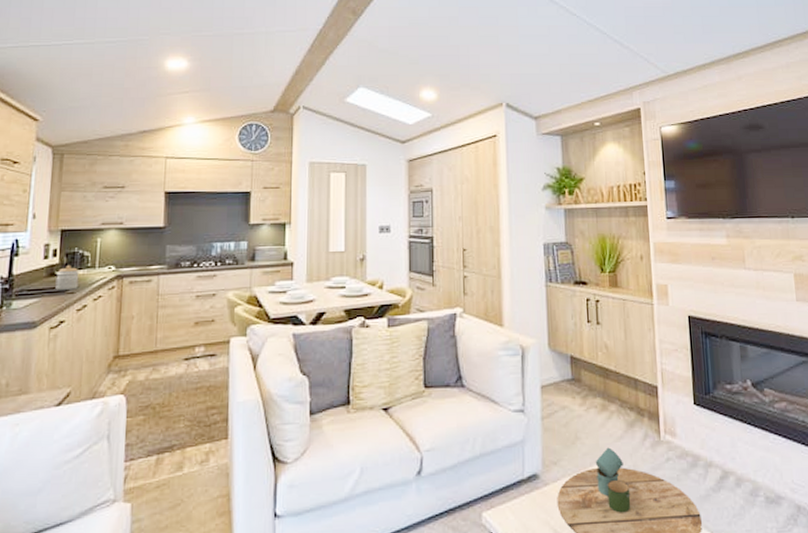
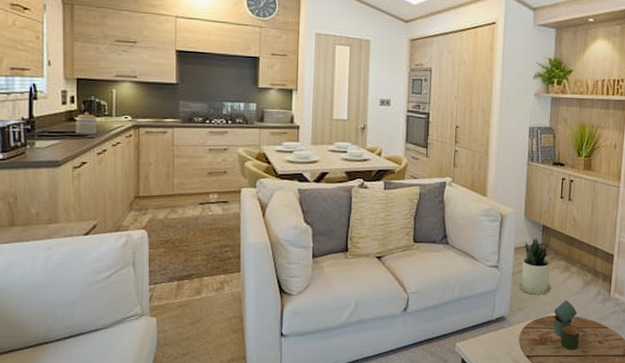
planter: none [549,372,589,444] -> present [517,238,552,295]

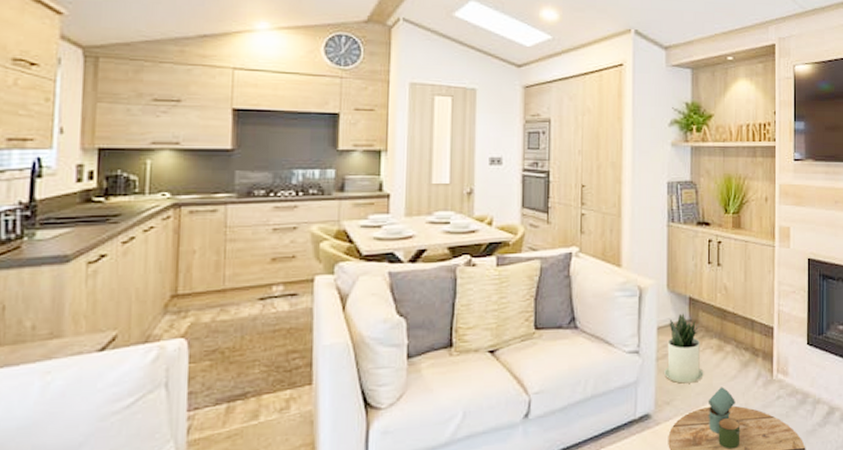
jar: present [75,111,97,135] -> none [93,189,124,219]

